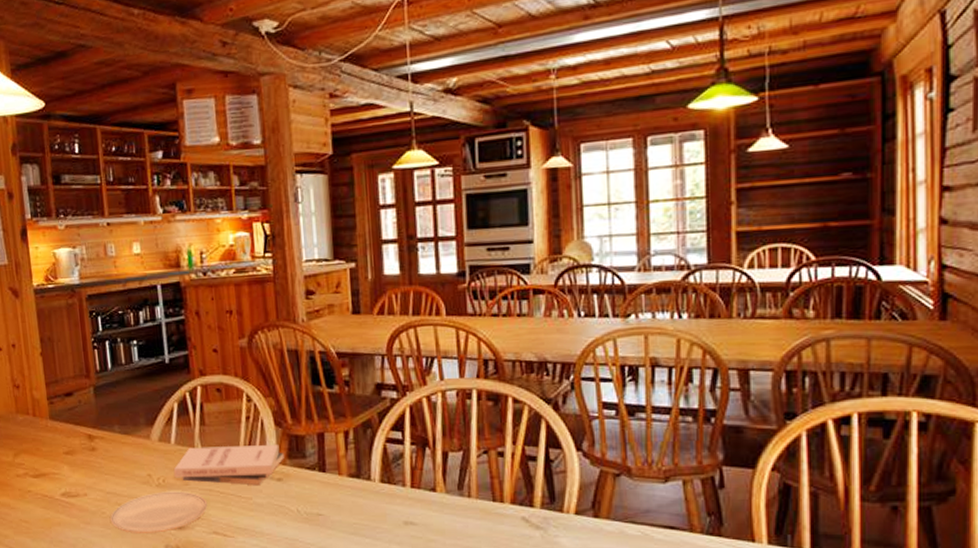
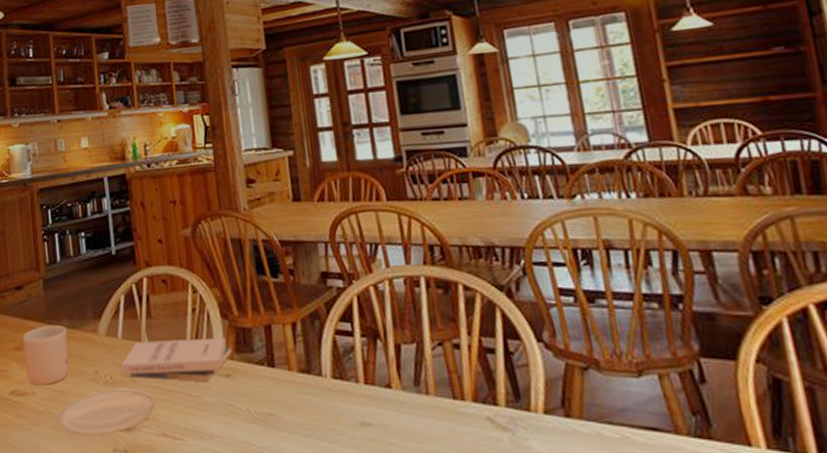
mug: none [73,431,122,488] -> present [22,325,70,386]

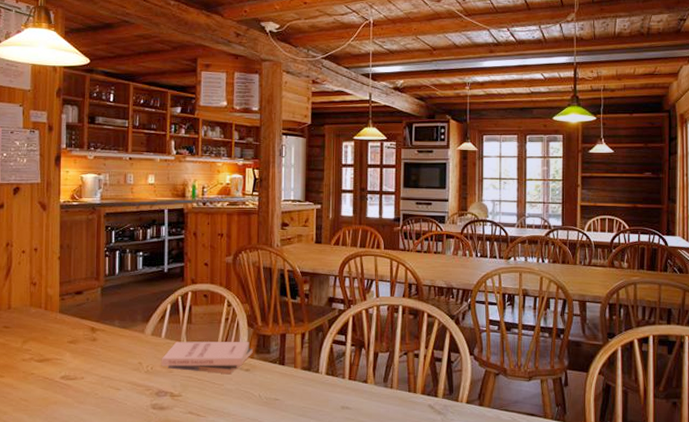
mug: present [22,325,70,386] -> none [77,325,119,372]
plate: present [58,389,156,435] -> none [102,377,187,412]

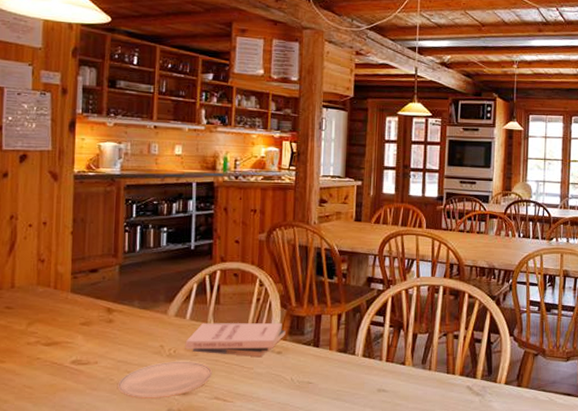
plate: none [102,377,187,412] -> present [118,361,213,399]

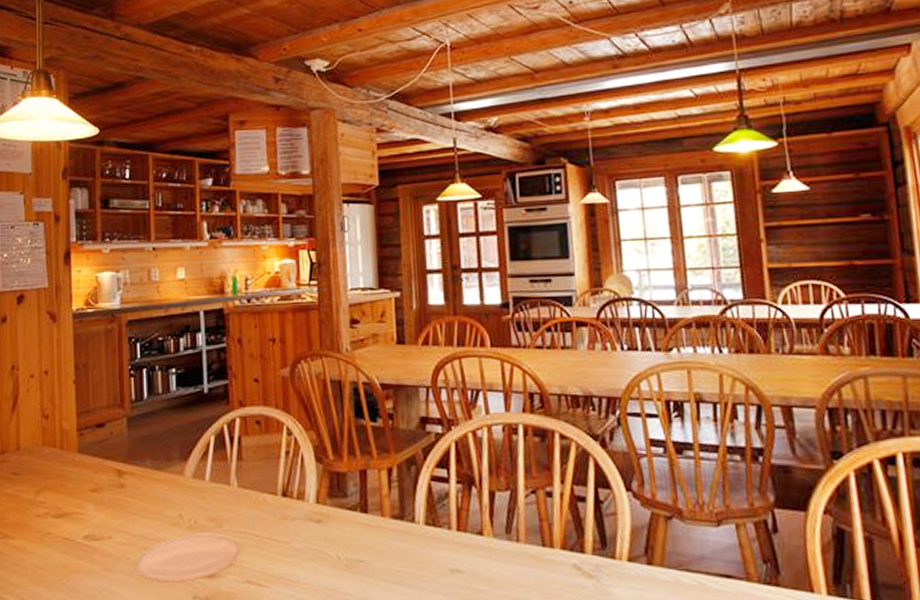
books: present [185,323,286,358] -> none [206,483,325,528]

